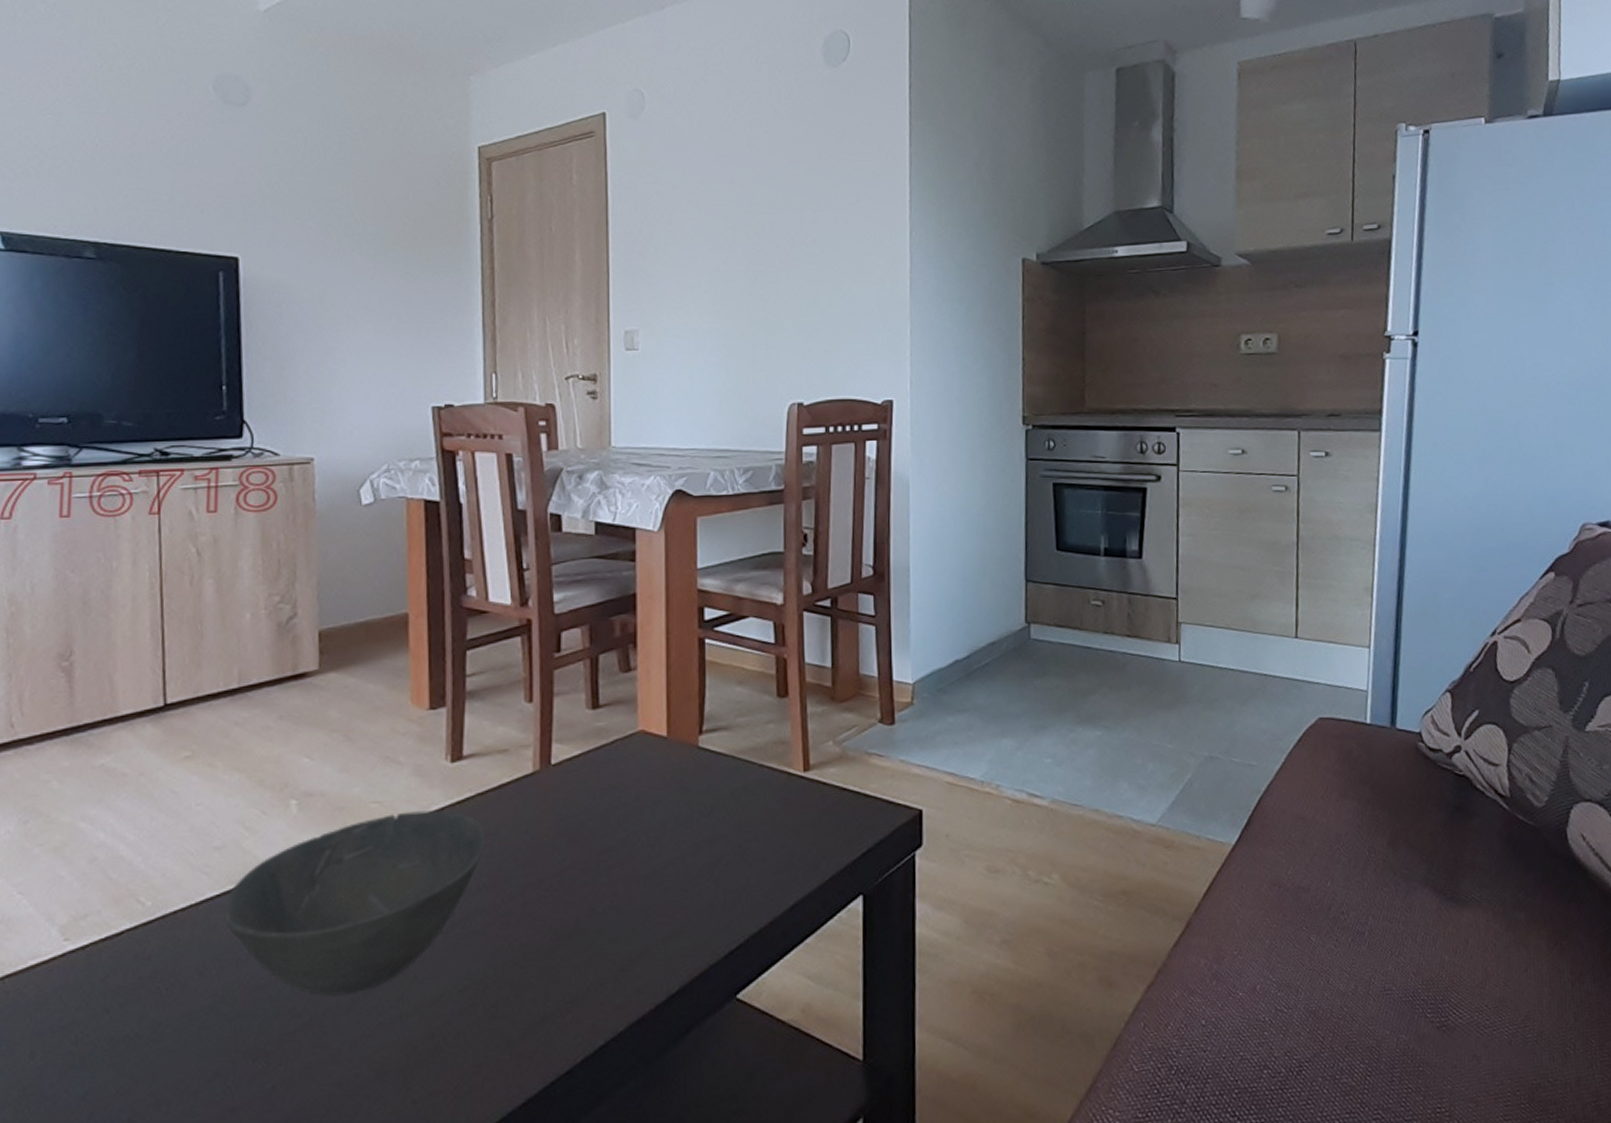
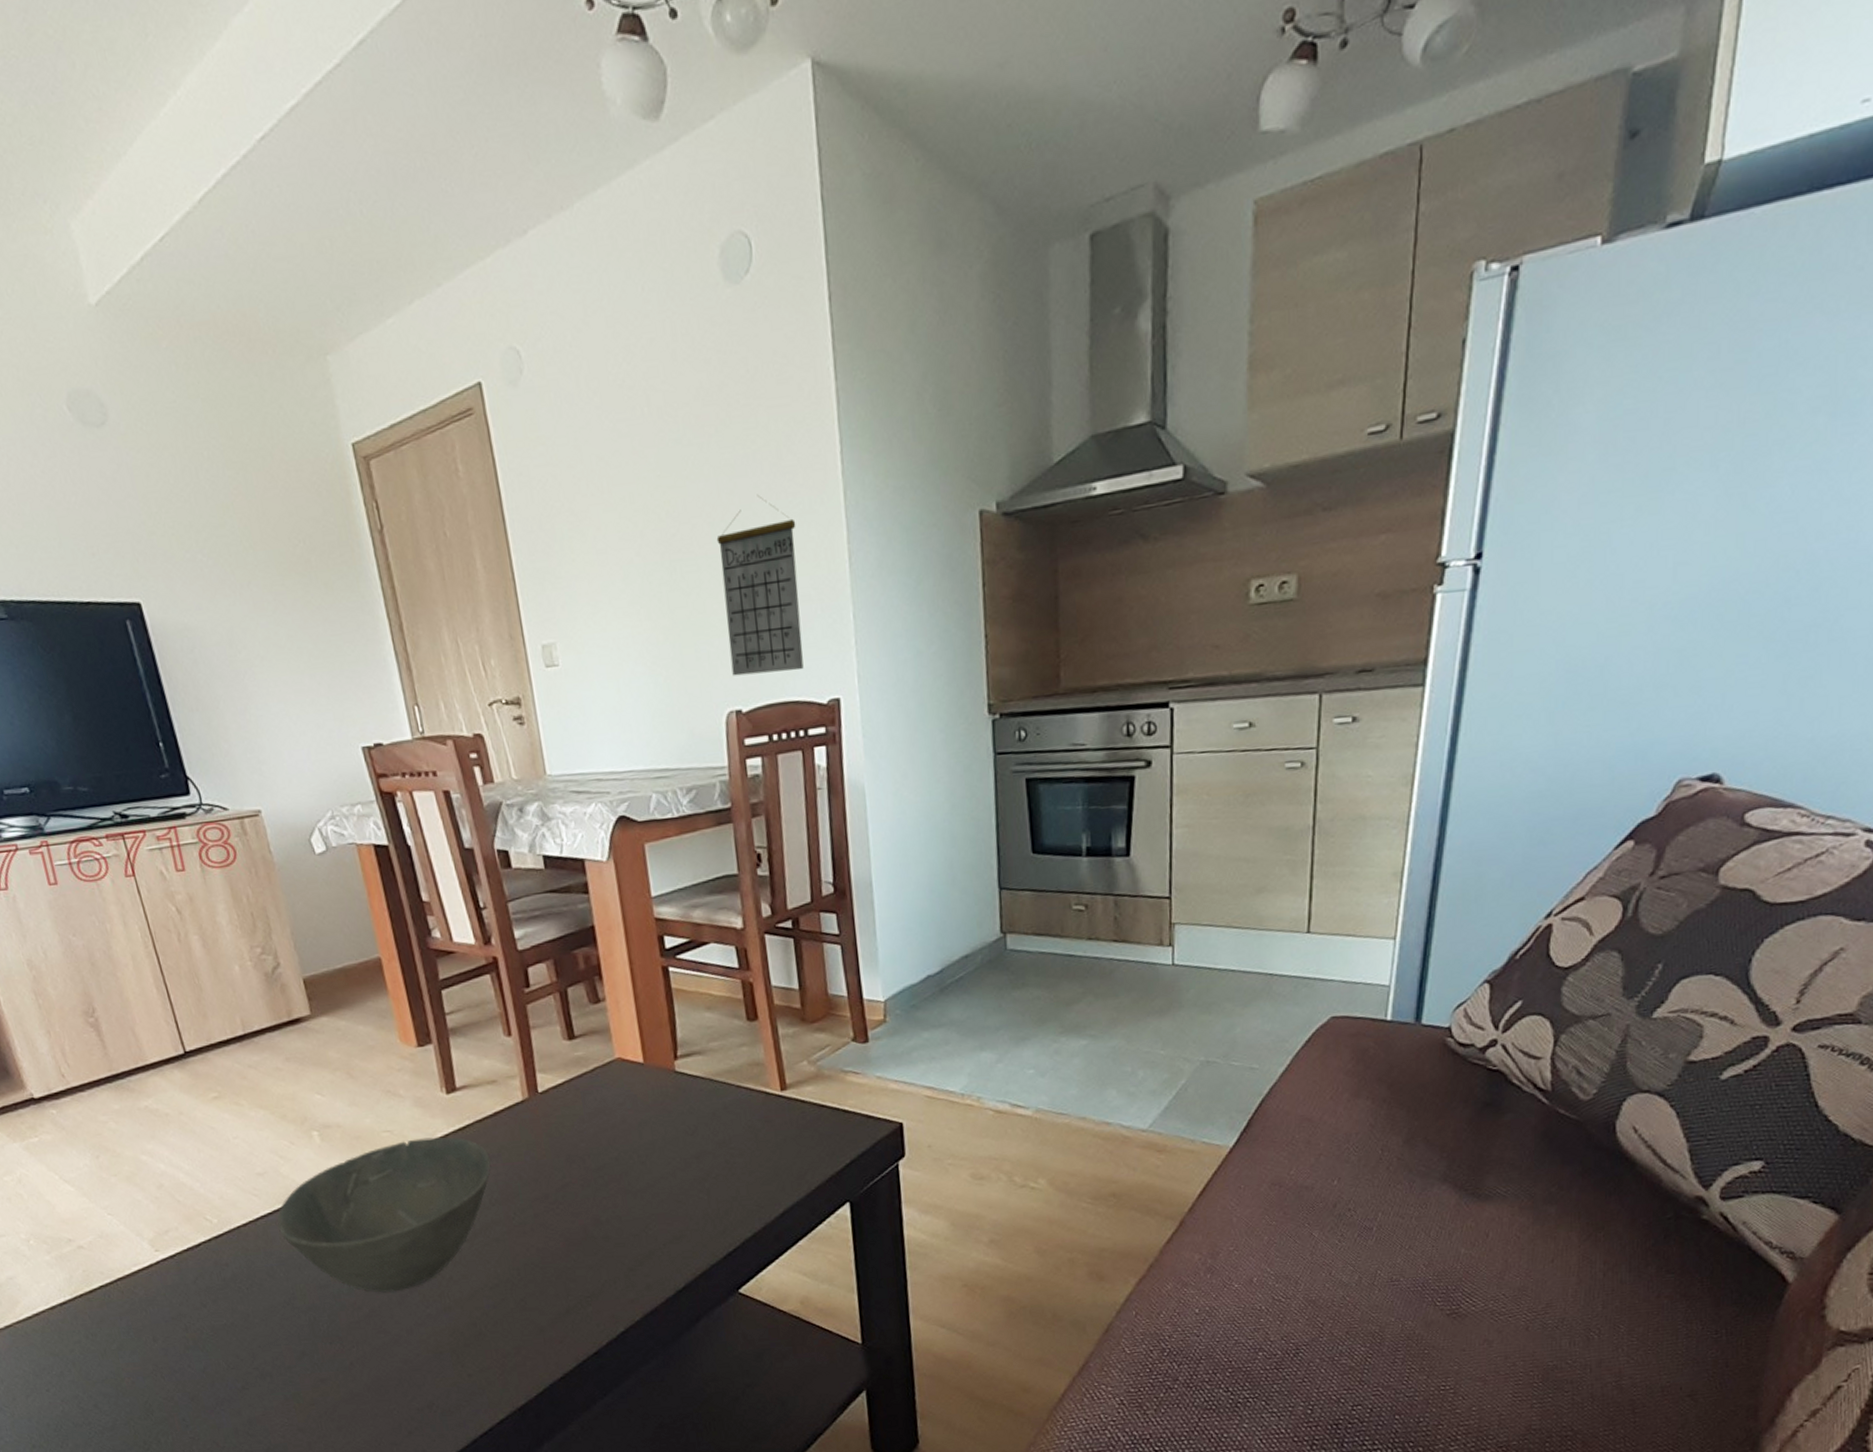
calendar: none [796,226,867,373] -> present [716,494,804,676]

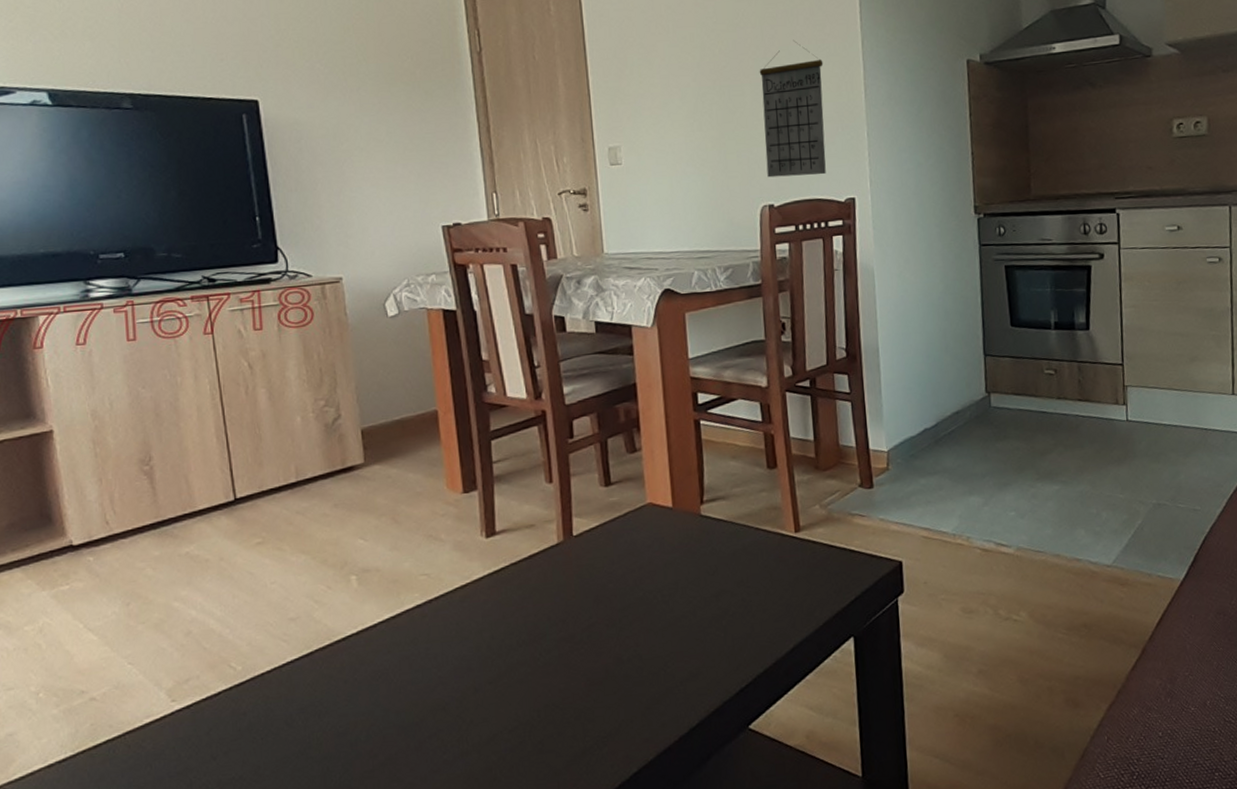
bowl: present [277,1137,491,1293] -> none [303,579,522,739]

